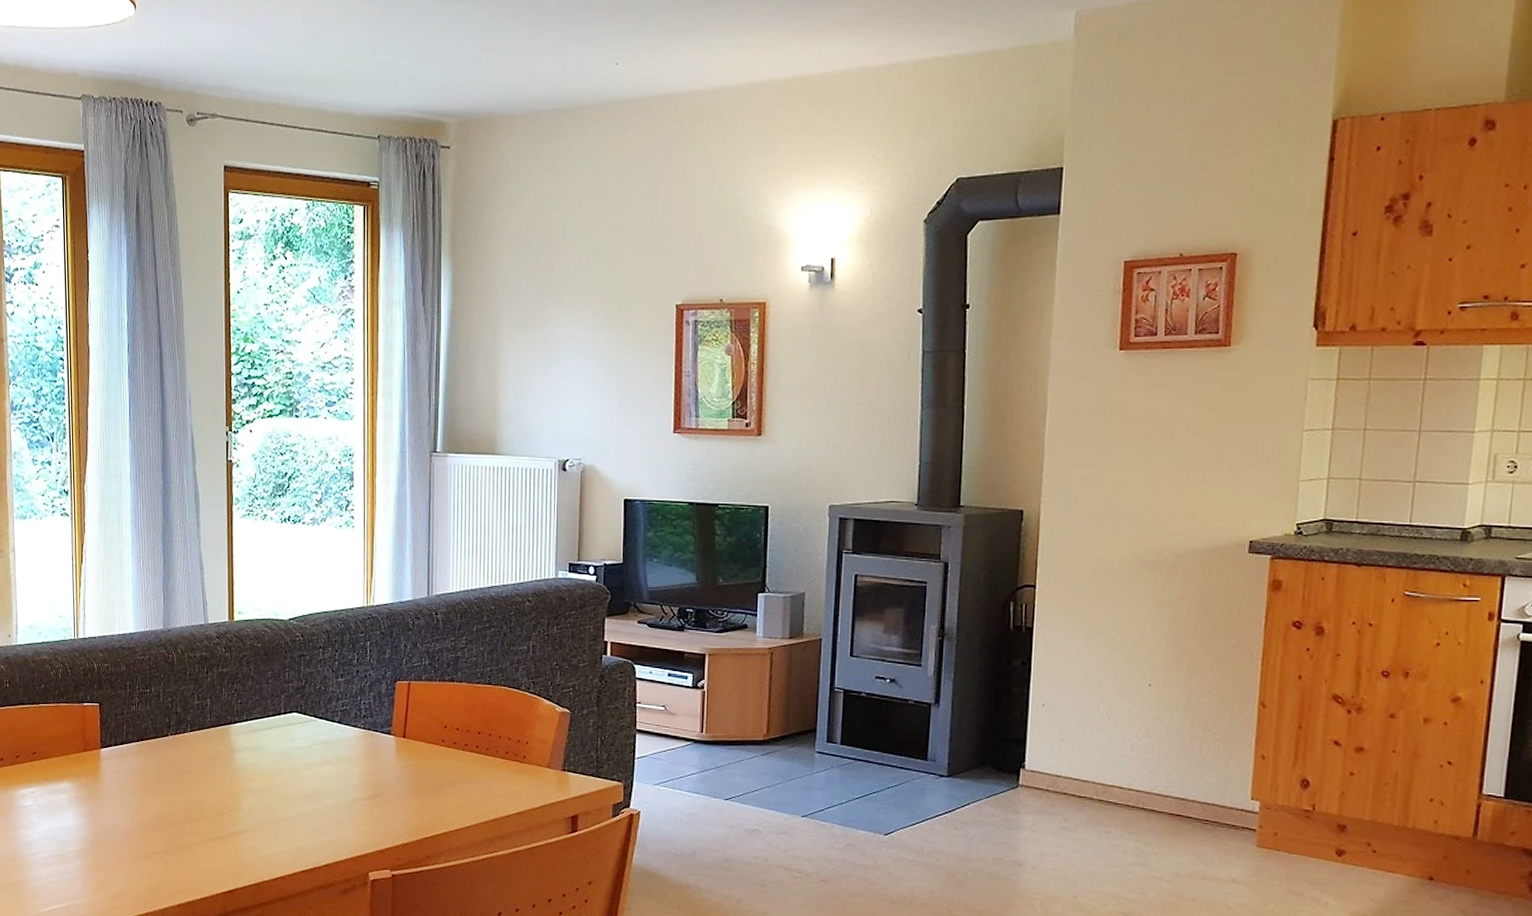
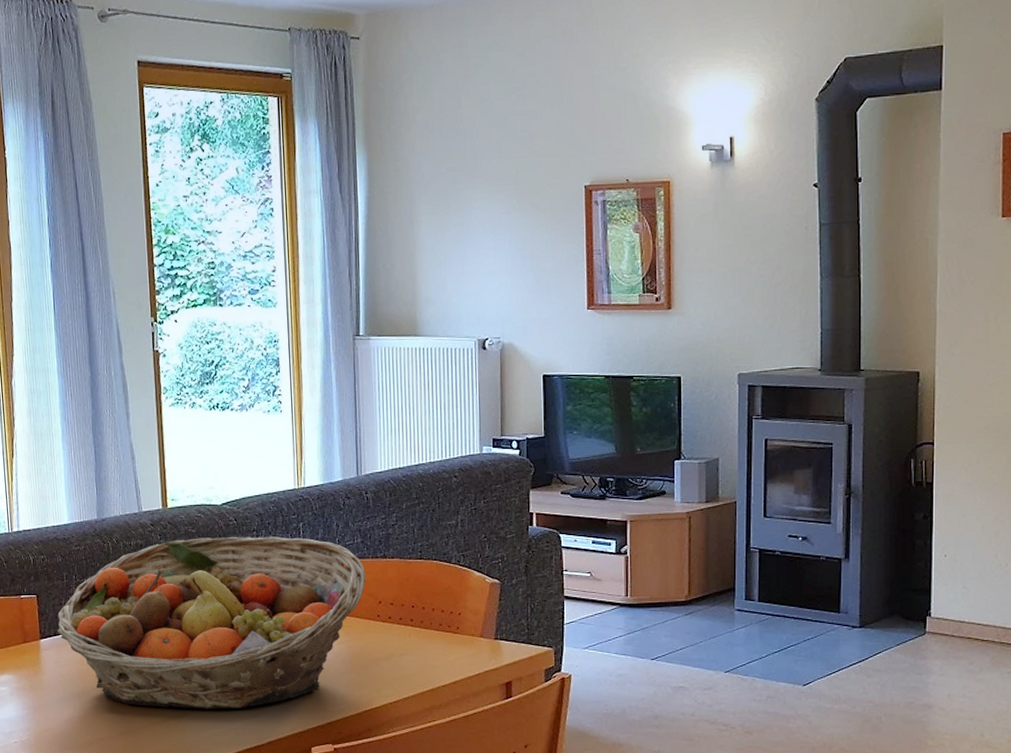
fruit basket: none [117,652,433,829] -> present [56,536,366,709]

